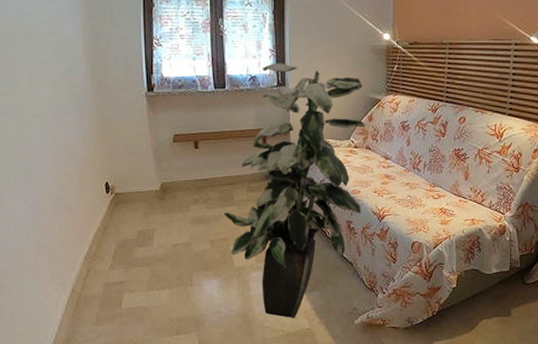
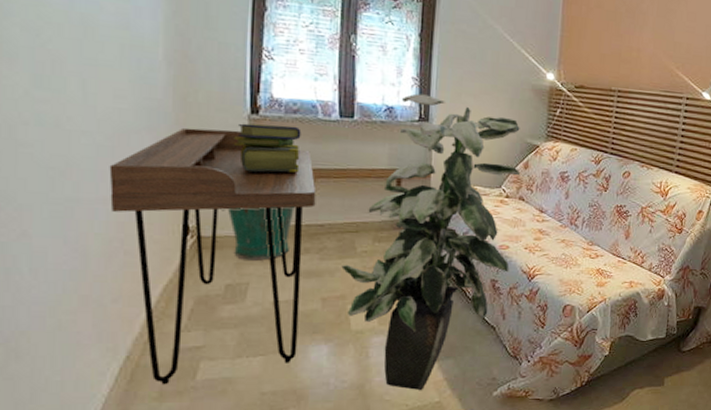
desk: none [51,106,201,312] -> present [109,127,317,385]
trash can: none [131,165,185,211] -> present [222,206,294,261]
stack of books: none [137,99,187,139] -> present [235,123,302,173]

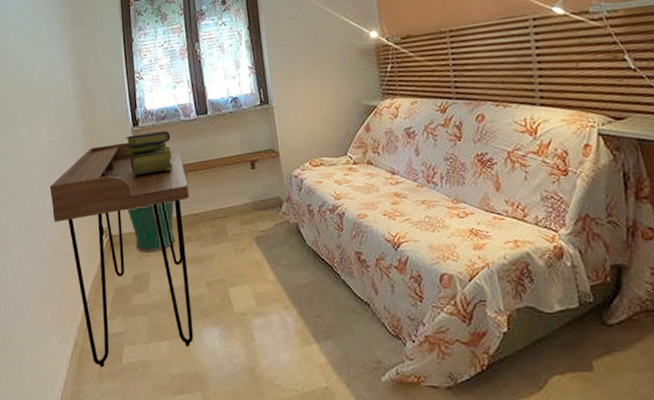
indoor plant: present [341,93,521,390] -> none [217,79,372,374]

